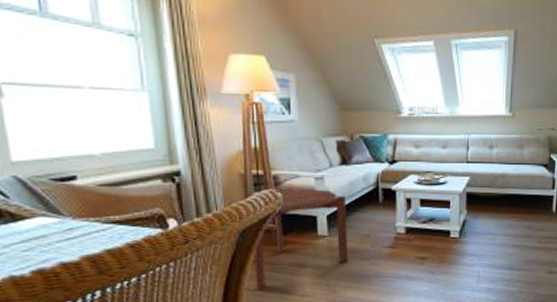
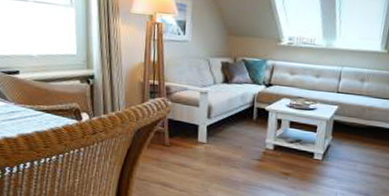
side table: present [252,189,349,290] -> none [144,99,225,180]

